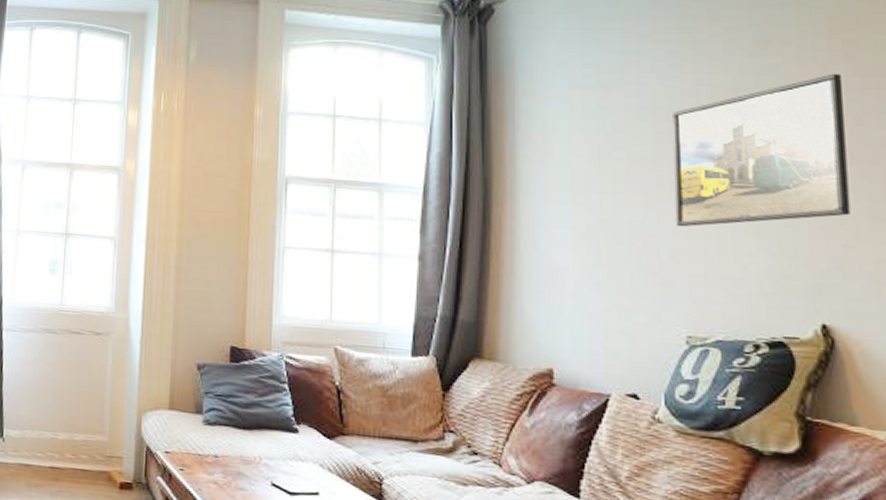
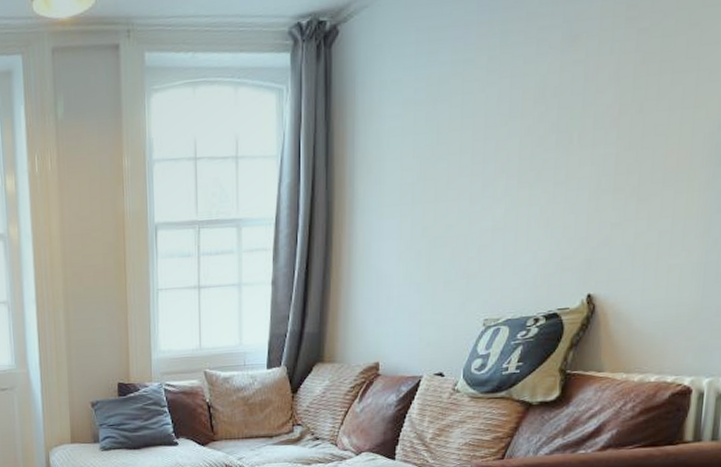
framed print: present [672,73,851,227] -> none [483,63,633,226]

